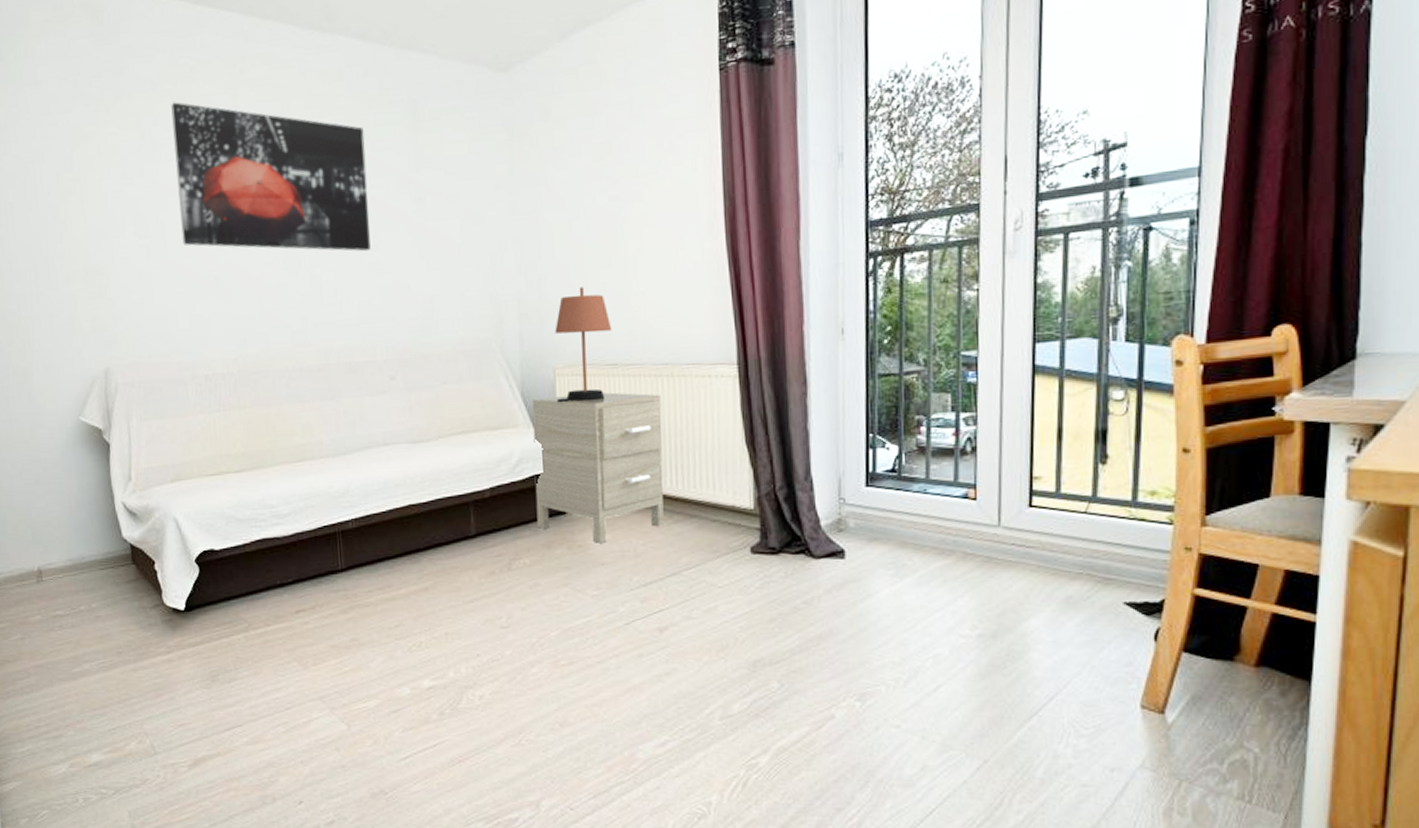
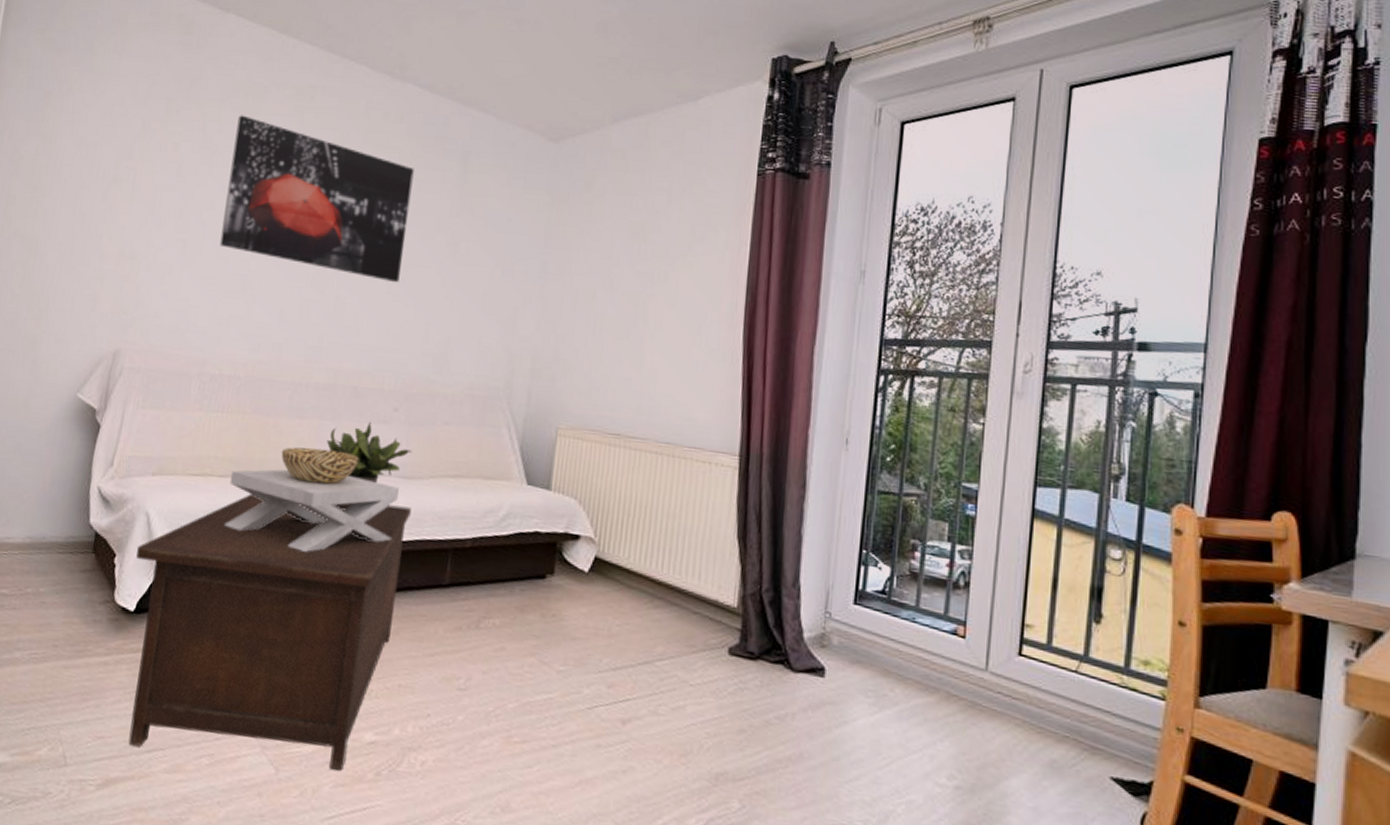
cabinet: none [173,469,429,727] -> present [128,493,411,771]
decorative bowl: none [246,428,412,528] -> present [225,447,400,552]
potted plant: none [331,395,417,482] -> present [326,422,412,509]
nightstand: present [531,392,664,543] -> none [514,454,659,617]
table lamp: present [554,286,612,403] -> none [555,353,621,468]

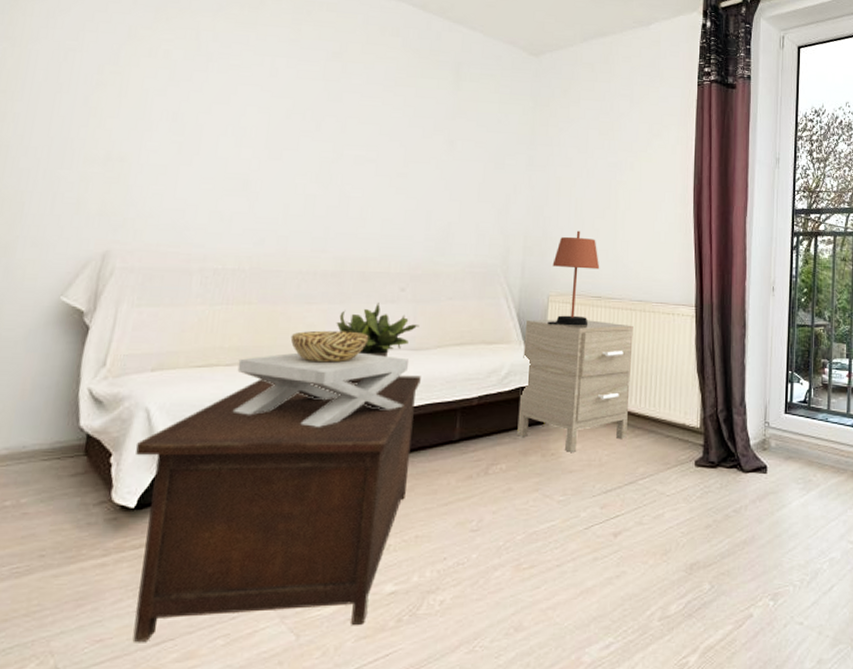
wall art: present [219,115,414,283] -> none [218,25,411,178]
nightstand: none [514,454,659,617] -> present [517,319,634,452]
table lamp: none [555,353,621,468] -> present [548,230,600,326]

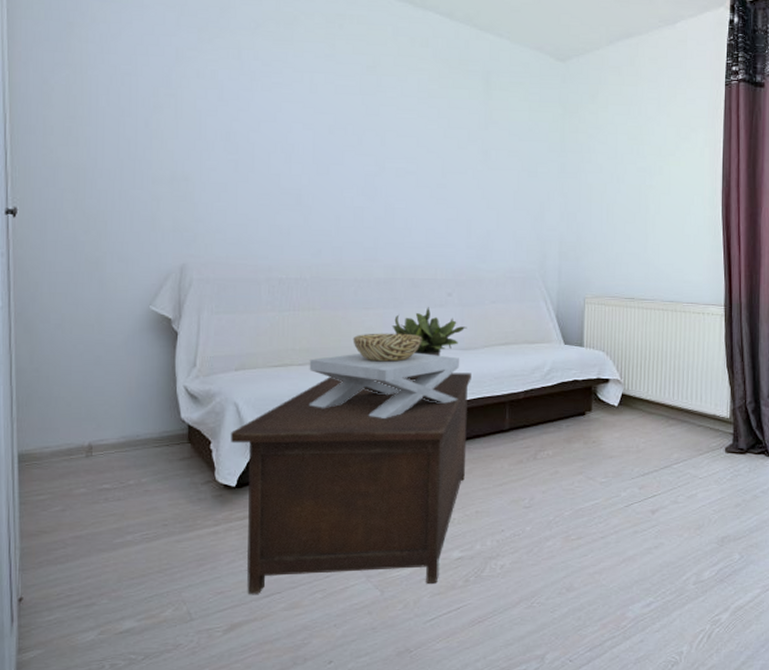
nightstand: present [517,319,634,452] -> none [561,319,666,440]
table lamp: present [548,230,600,326] -> none [585,235,632,326]

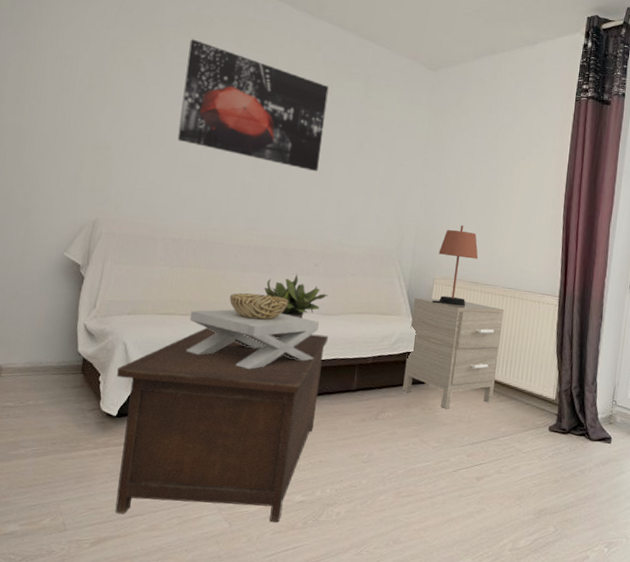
wall art: none [270,42,443,188] -> present [177,39,329,172]
nightstand: none [561,319,666,440] -> present [402,297,504,409]
table lamp: none [585,235,632,326] -> present [432,225,479,307]

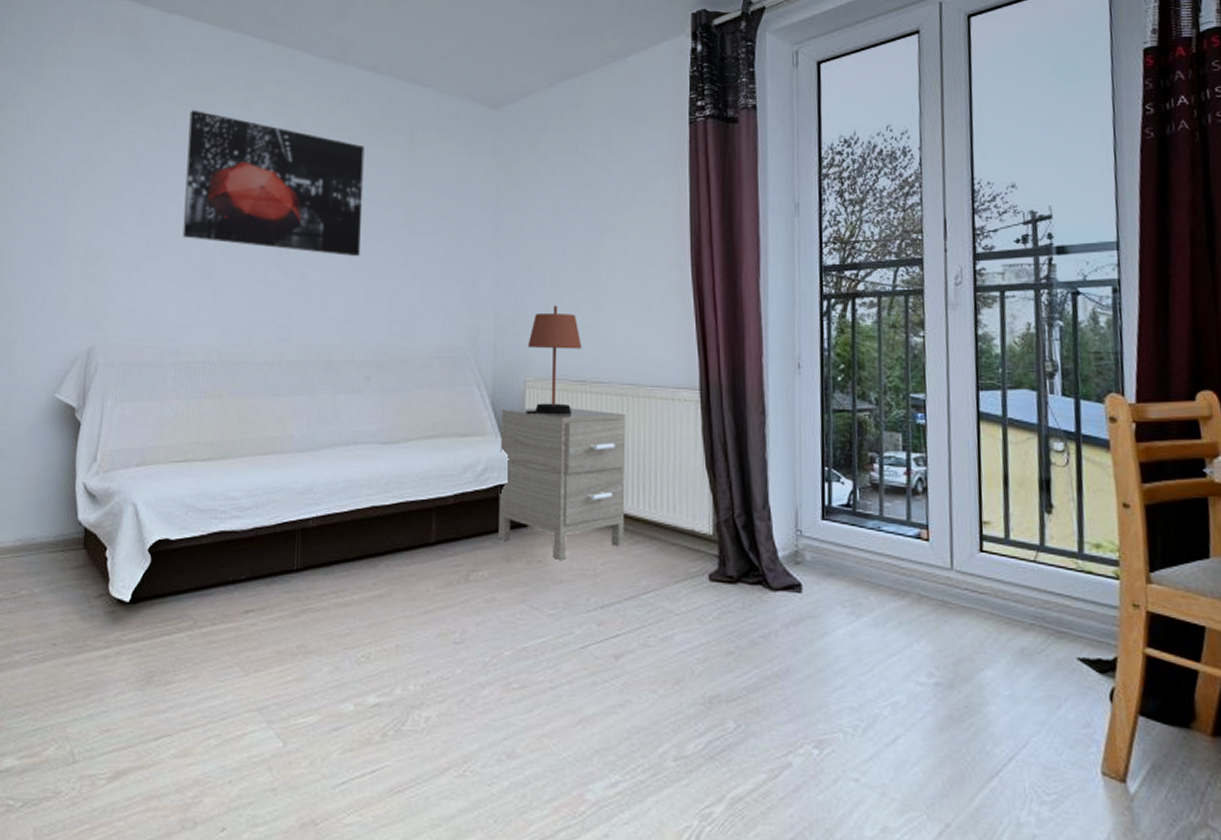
cabinet: present [115,327,328,522] -> none [126,471,392,736]
decorative bowl: present [187,293,320,369] -> none [212,423,380,525]
potted plant: present [264,274,329,337] -> none [304,393,388,479]

